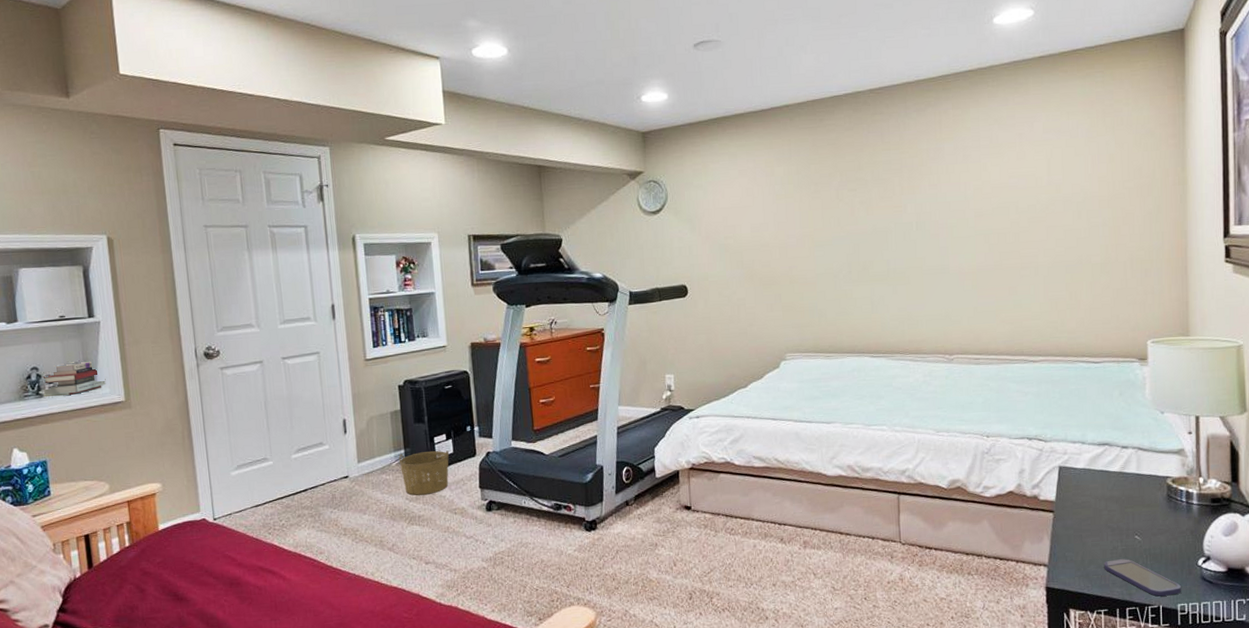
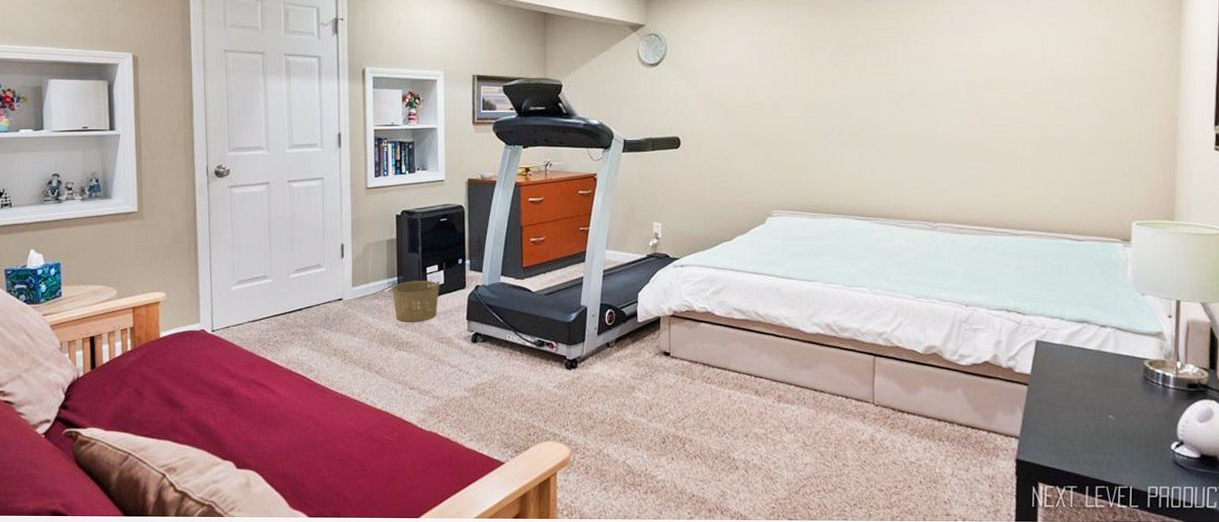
books: present [41,362,106,397] -> none [62,171,122,203]
mobile phone: present [1104,559,1182,597] -> none [1075,437,1153,477]

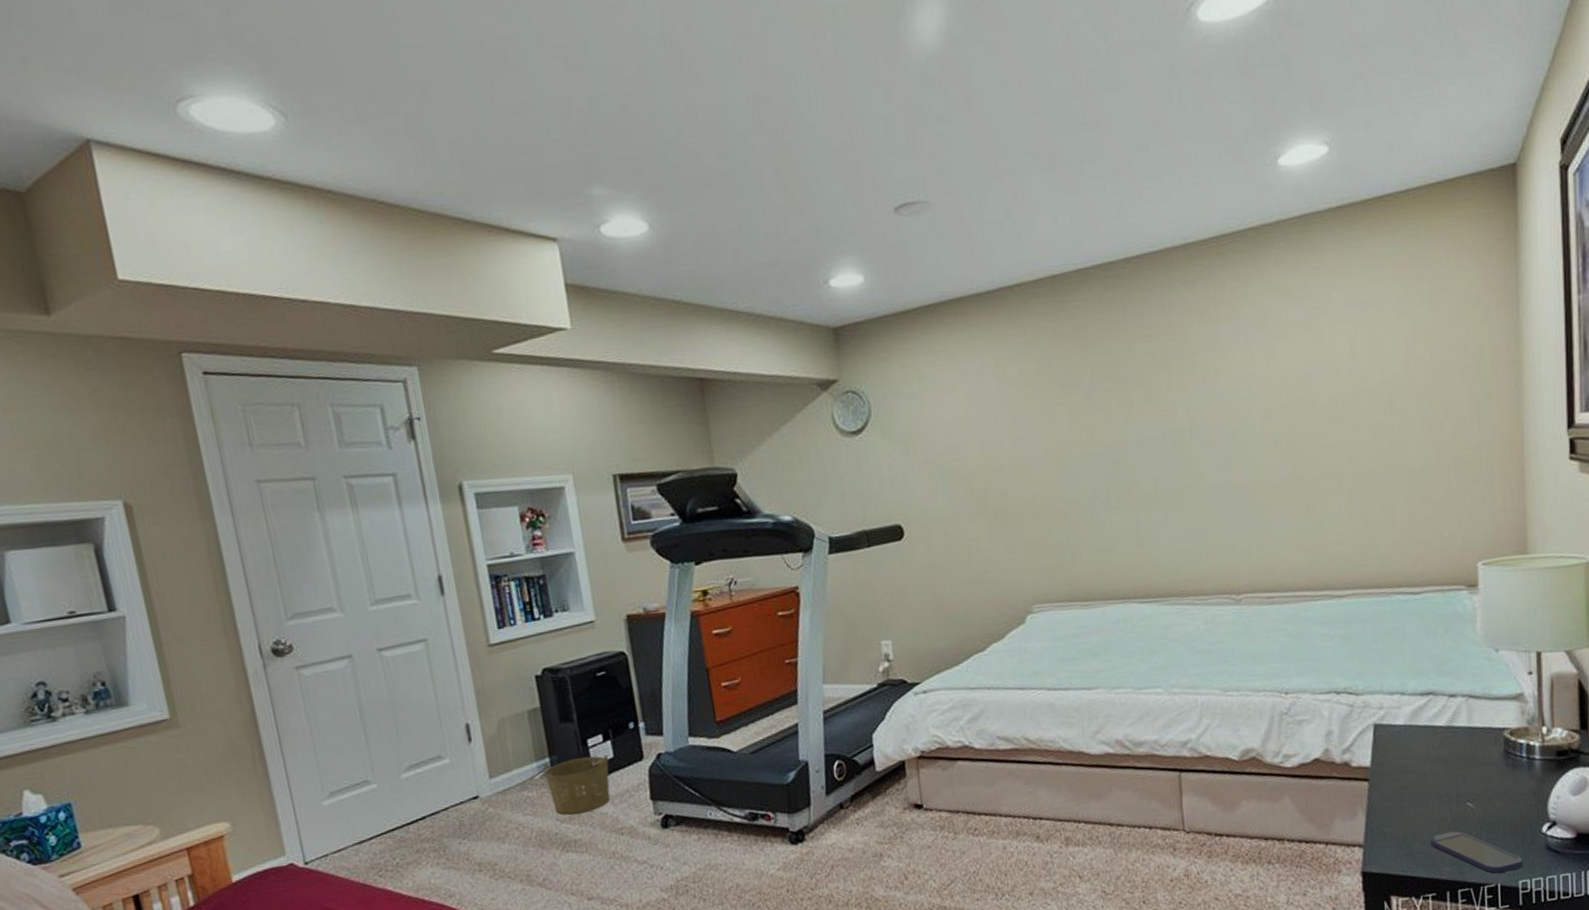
mobile phone: none [1075,437,1153,477] -> present [1430,831,1523,874]

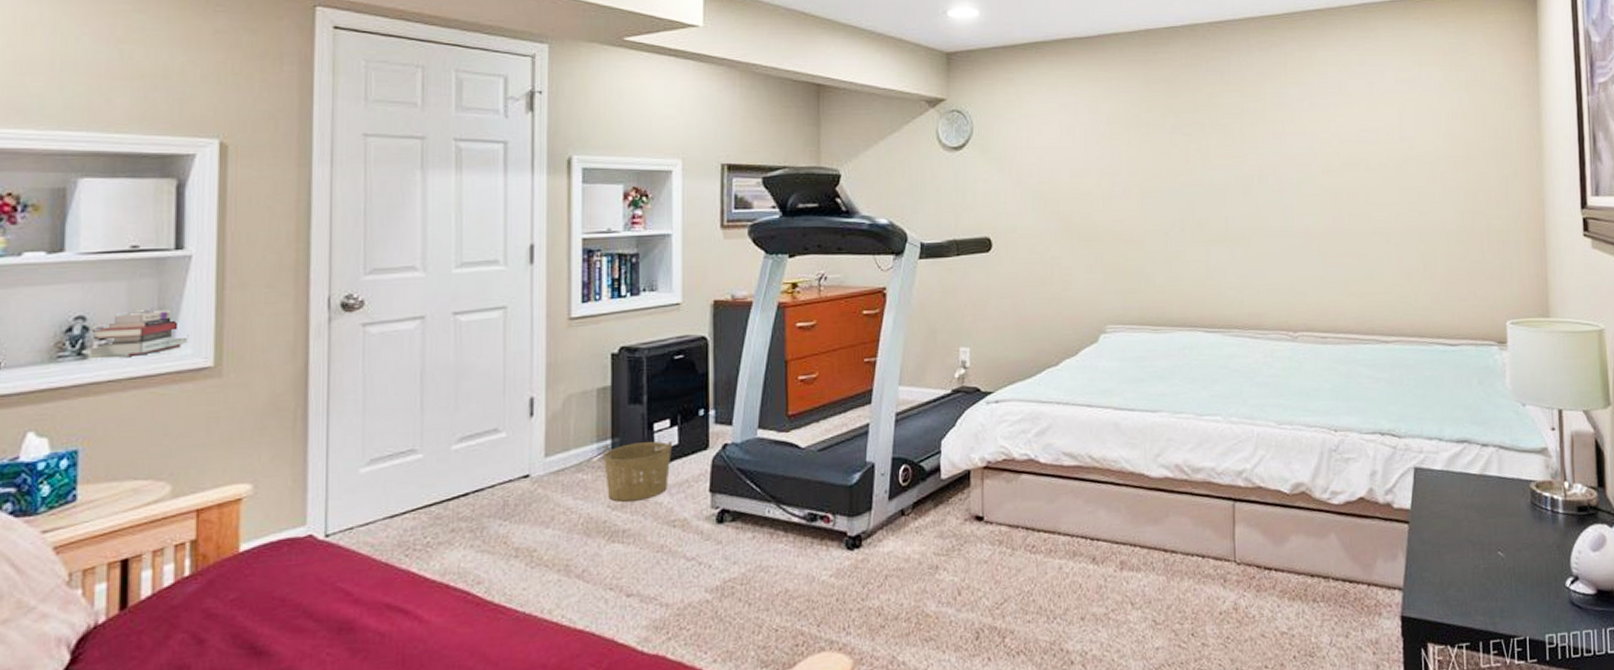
books: none [52,670,142,721] -> present [88,310,189,359]
mobile phone: present [1430,831,1523,874] -> none [1464,580,1549,626]

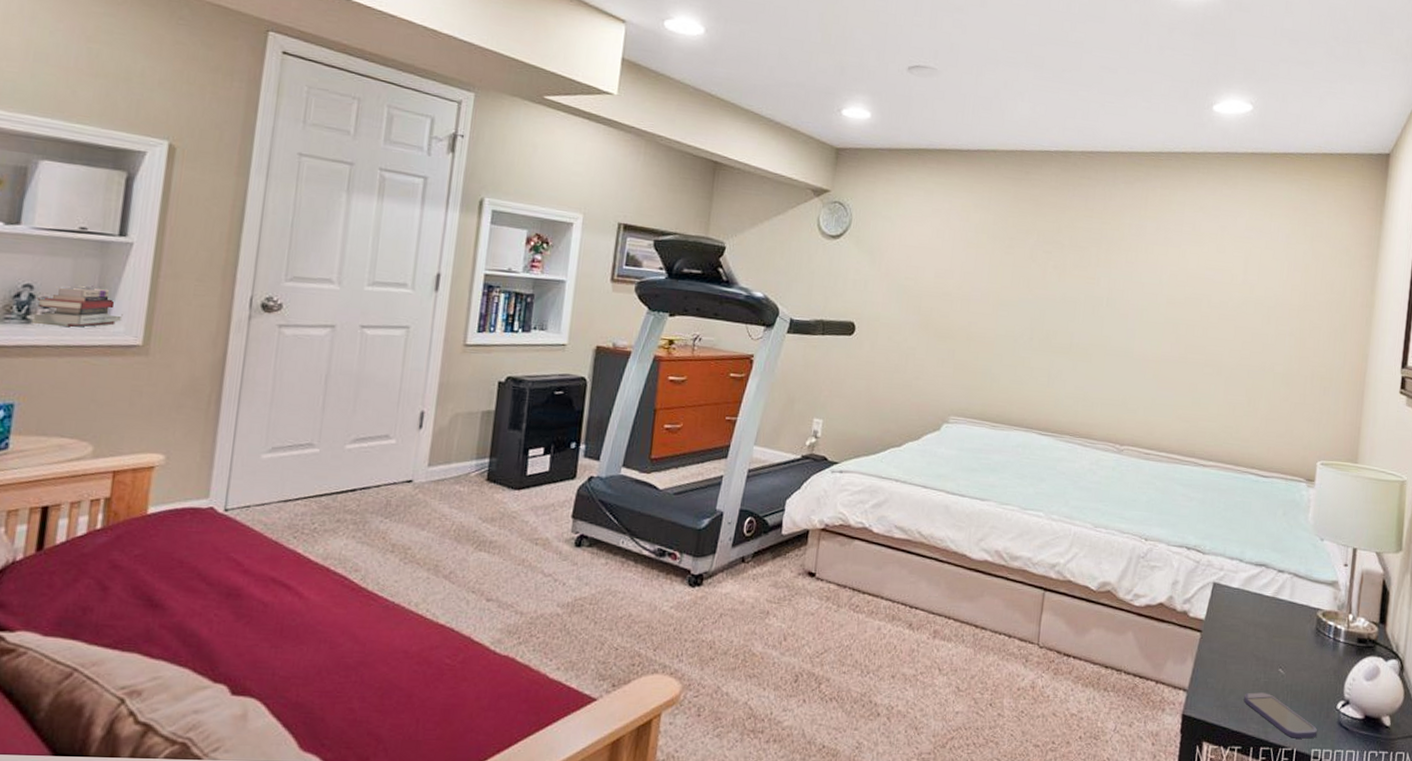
basket: present [602,441,673,502] -> none [479,463,544,517]
mobile phone: none [1464,580,1549,626] -> present [1243,692,1318,739]

